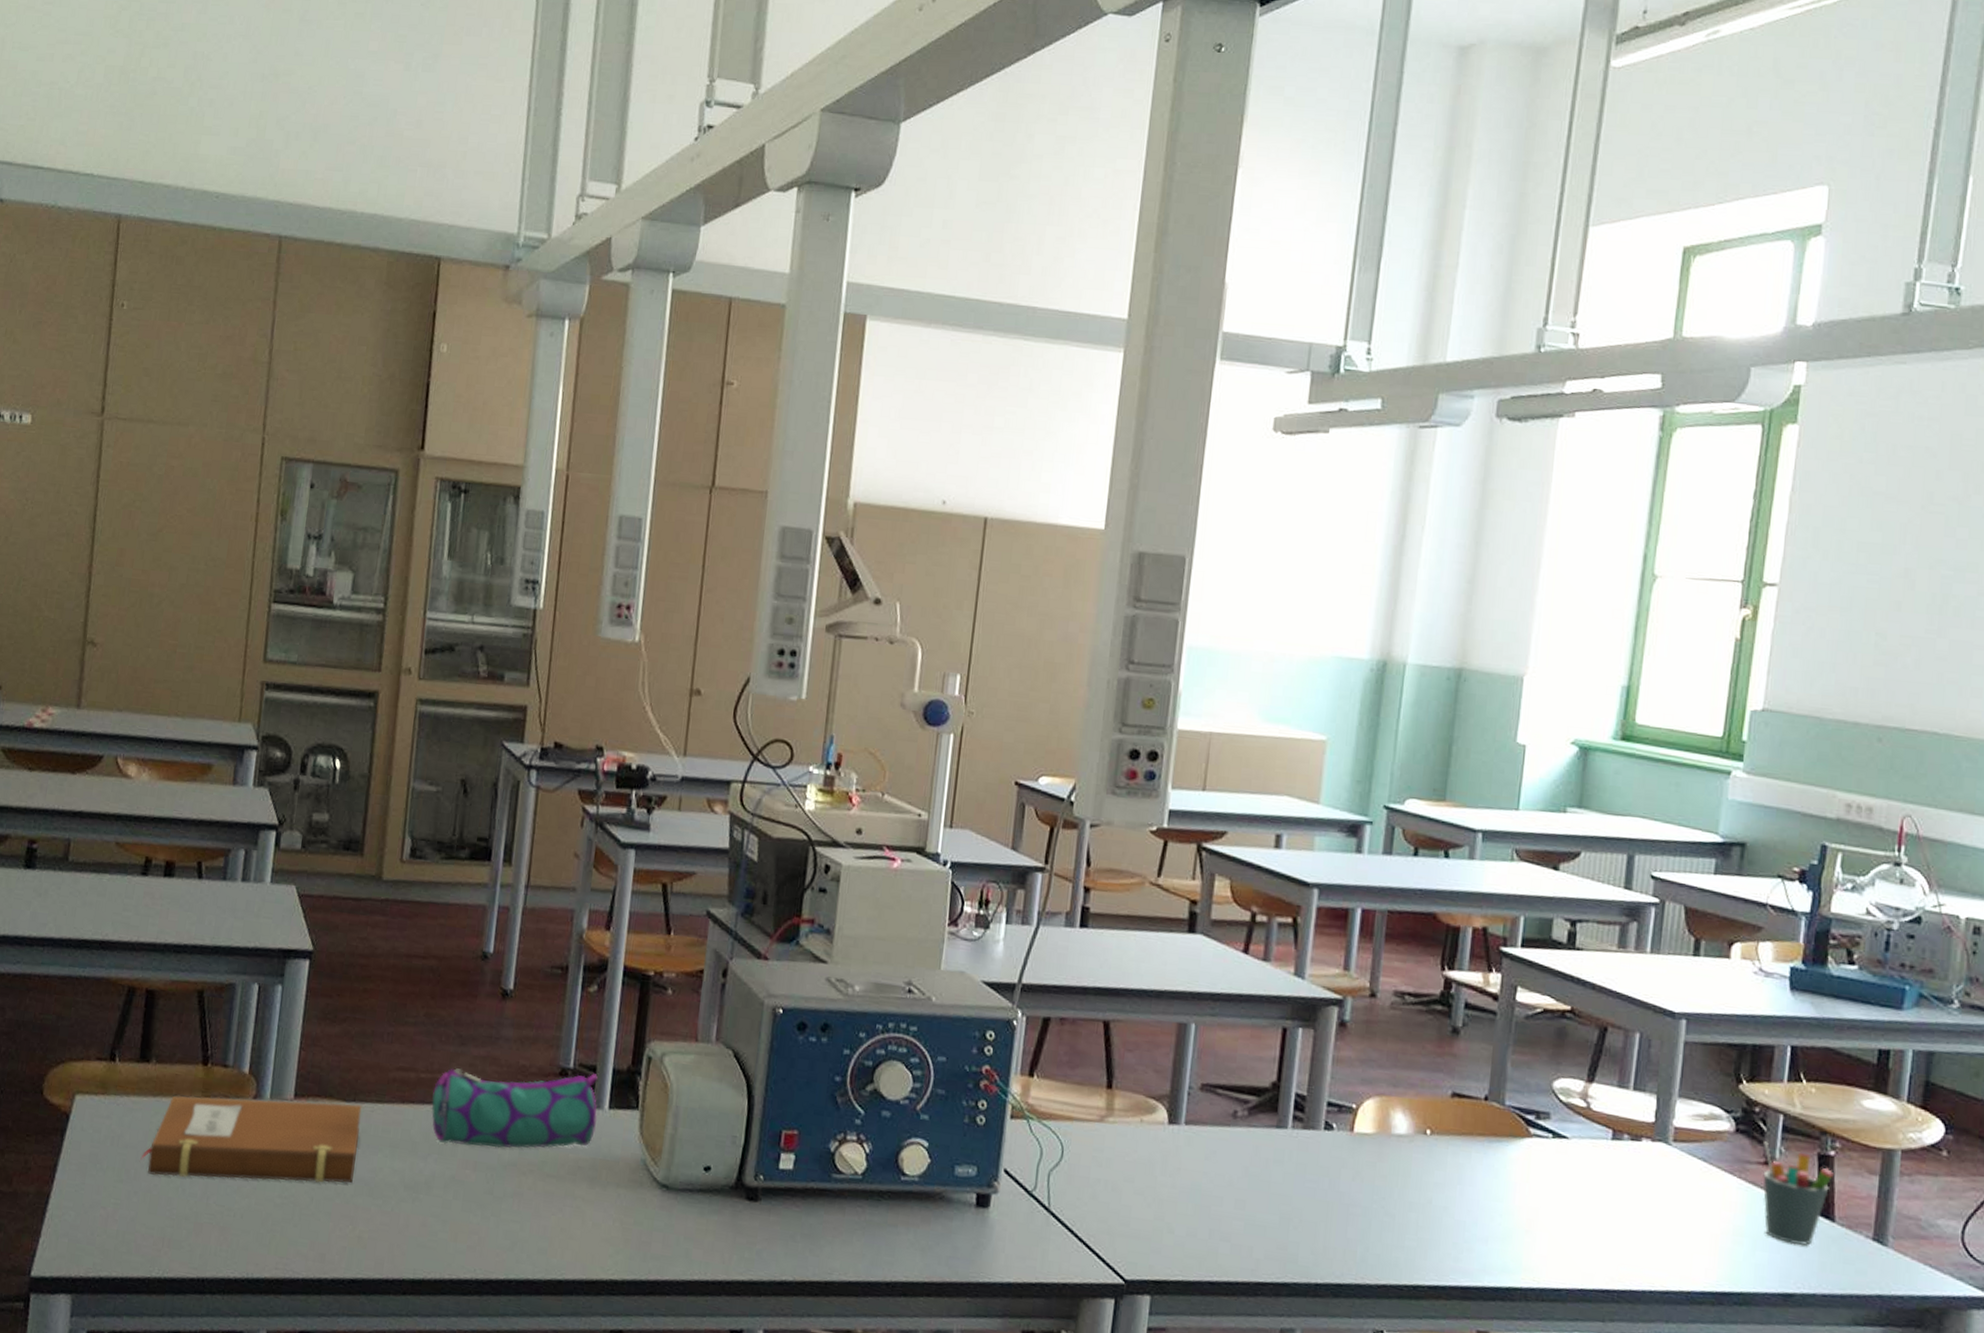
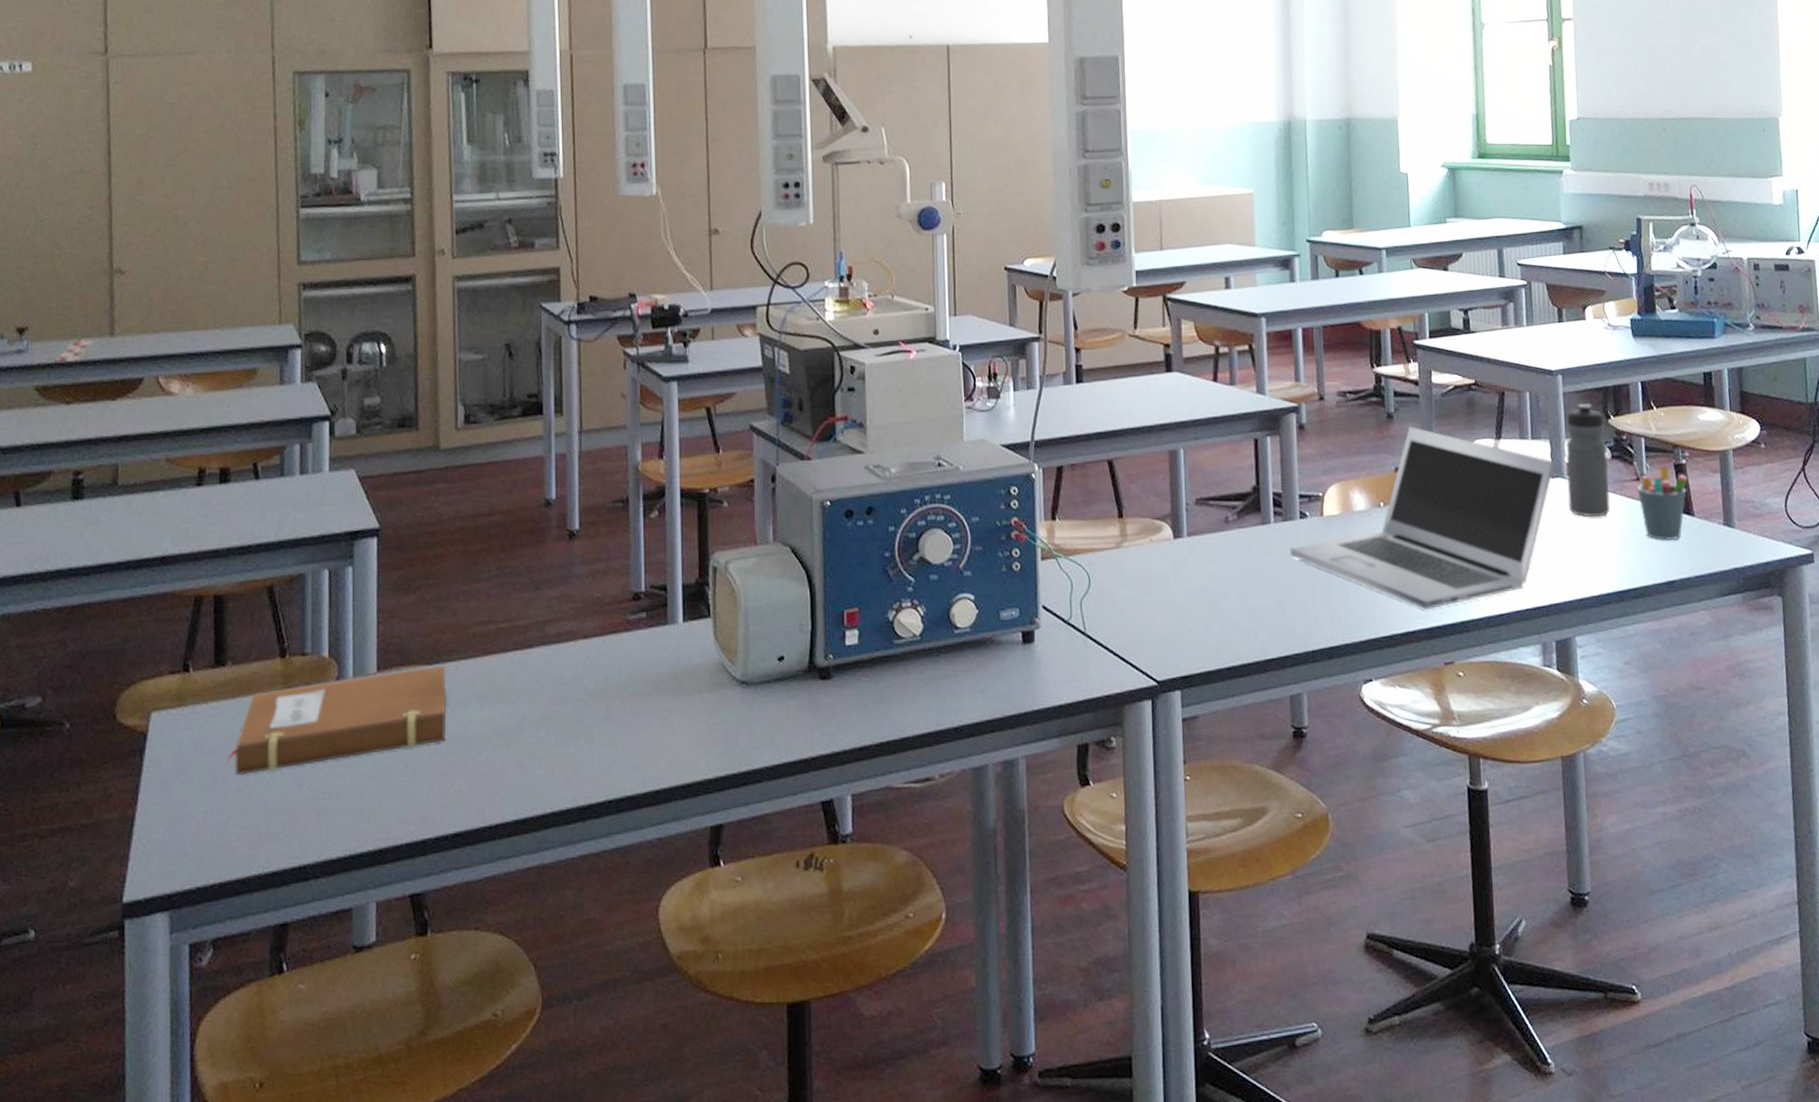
pencil case: present [431,1068,598,1148] -> none [514,592,673,686]
laptop: none [1305,1047,1659,1266] -> present [1289,426,1555,610]
water bottle: none [1667,1059,1733,1199] -> present [1566,404,1611,517]

